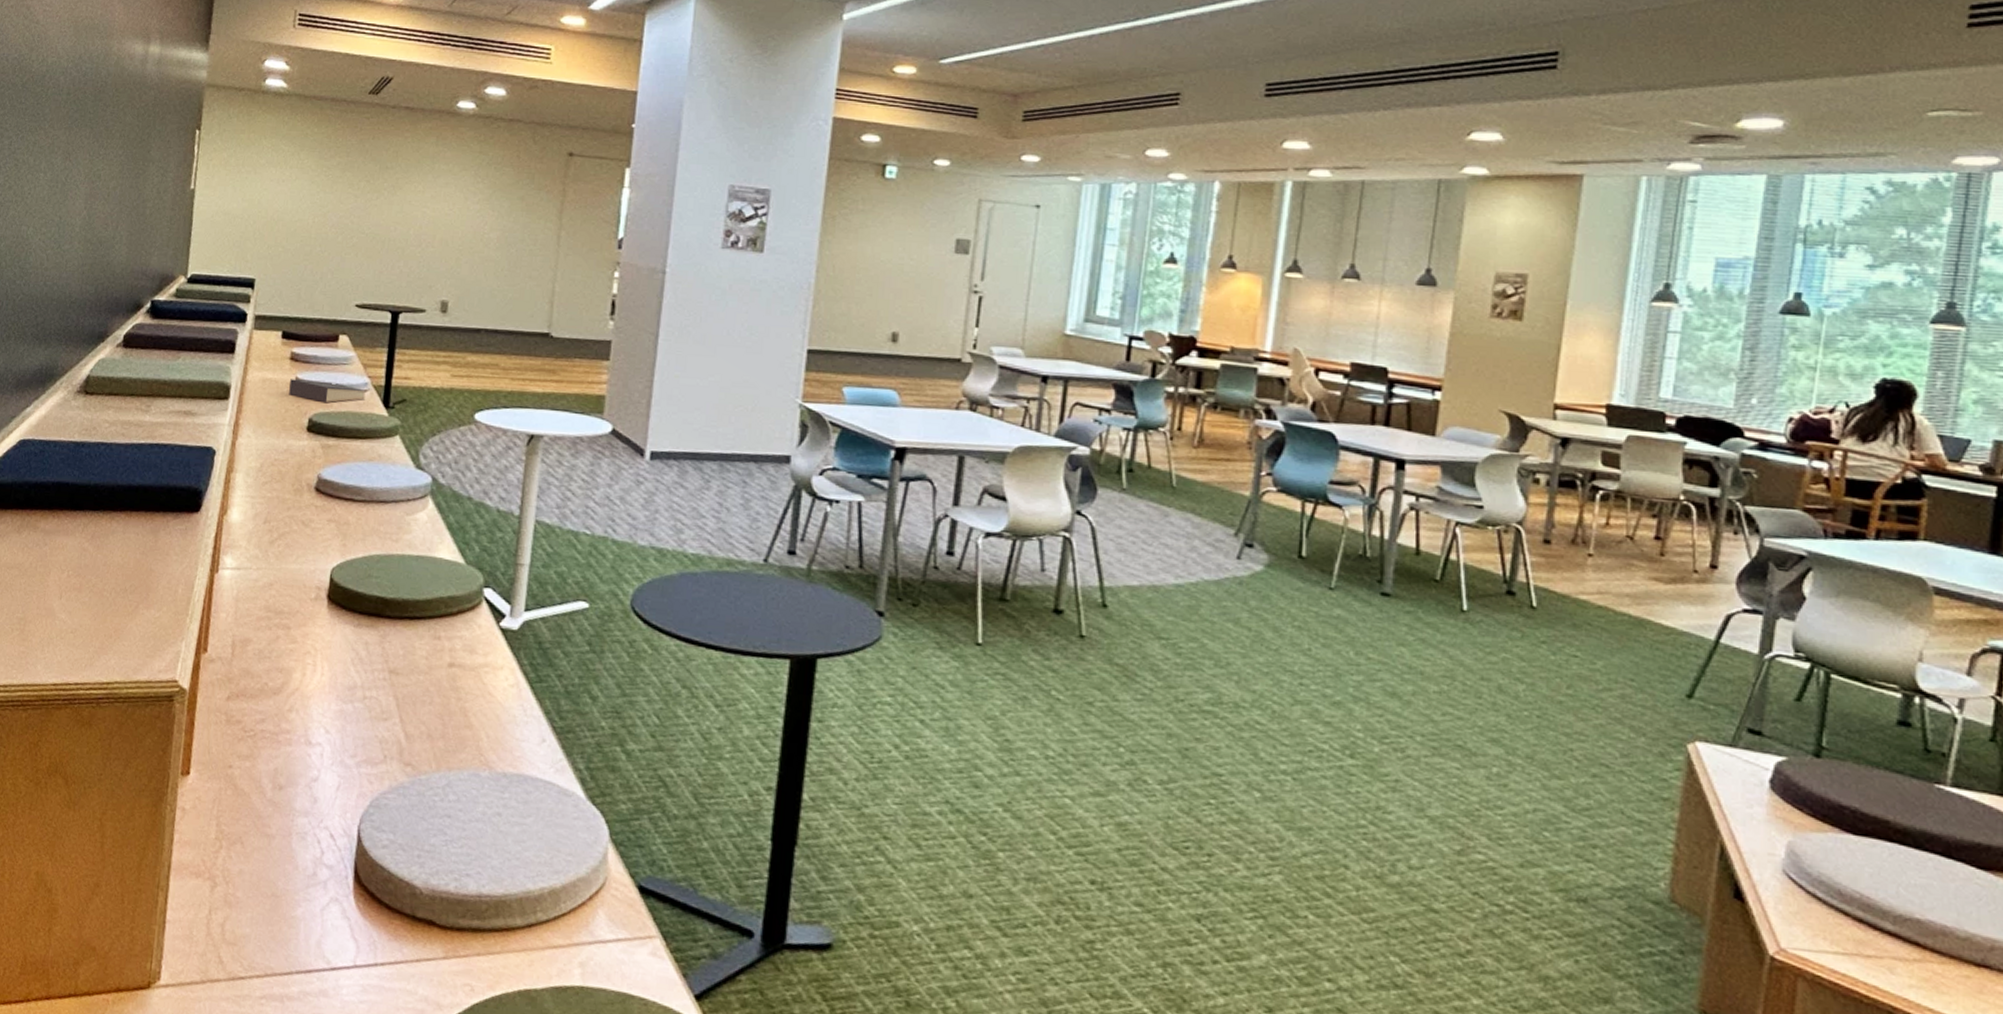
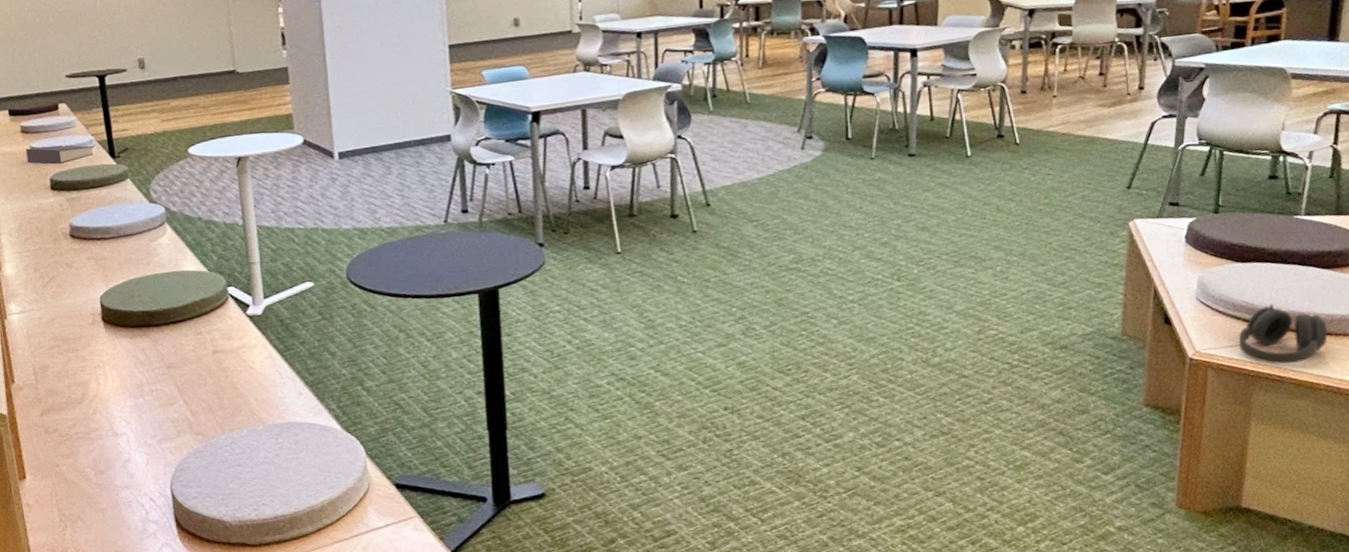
headphones: none [1845,903,1986,1001] -> present [1238,304,1328,365]

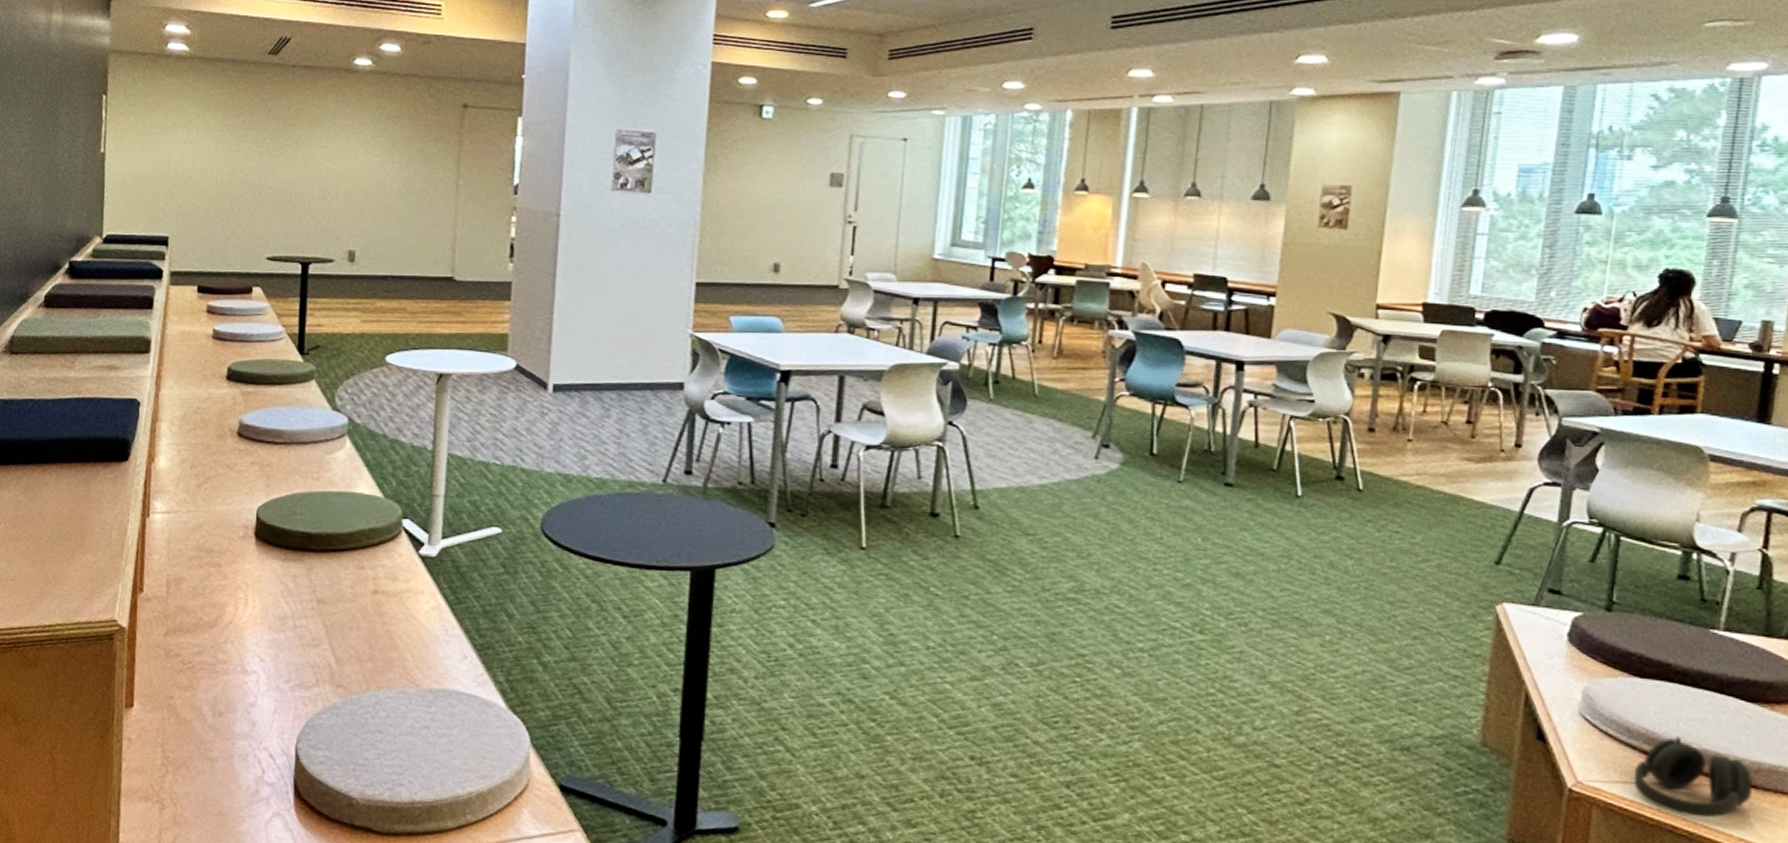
book: present [26,145,93,165] -> none [207,331,281,353]

